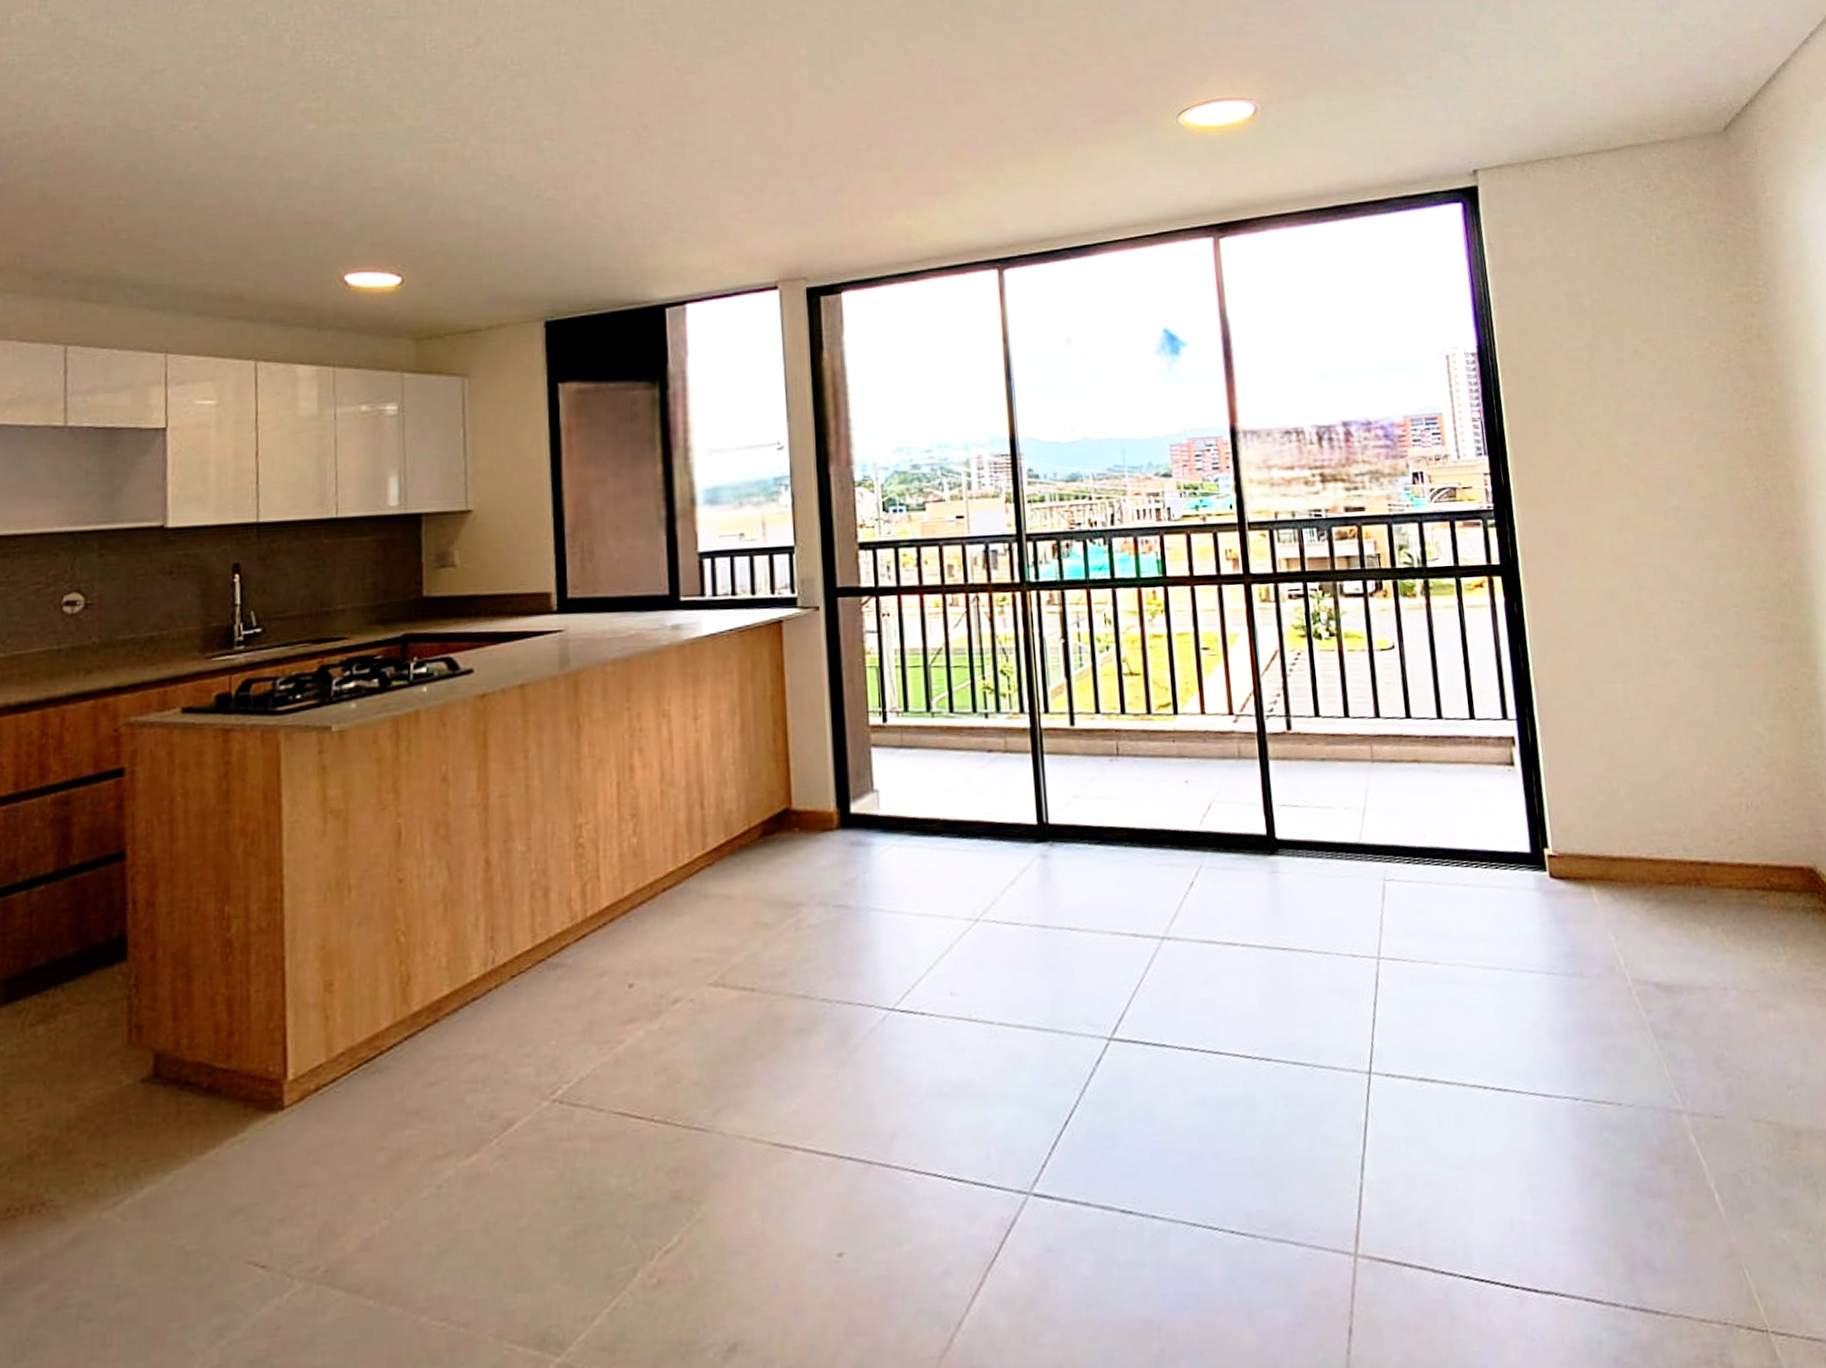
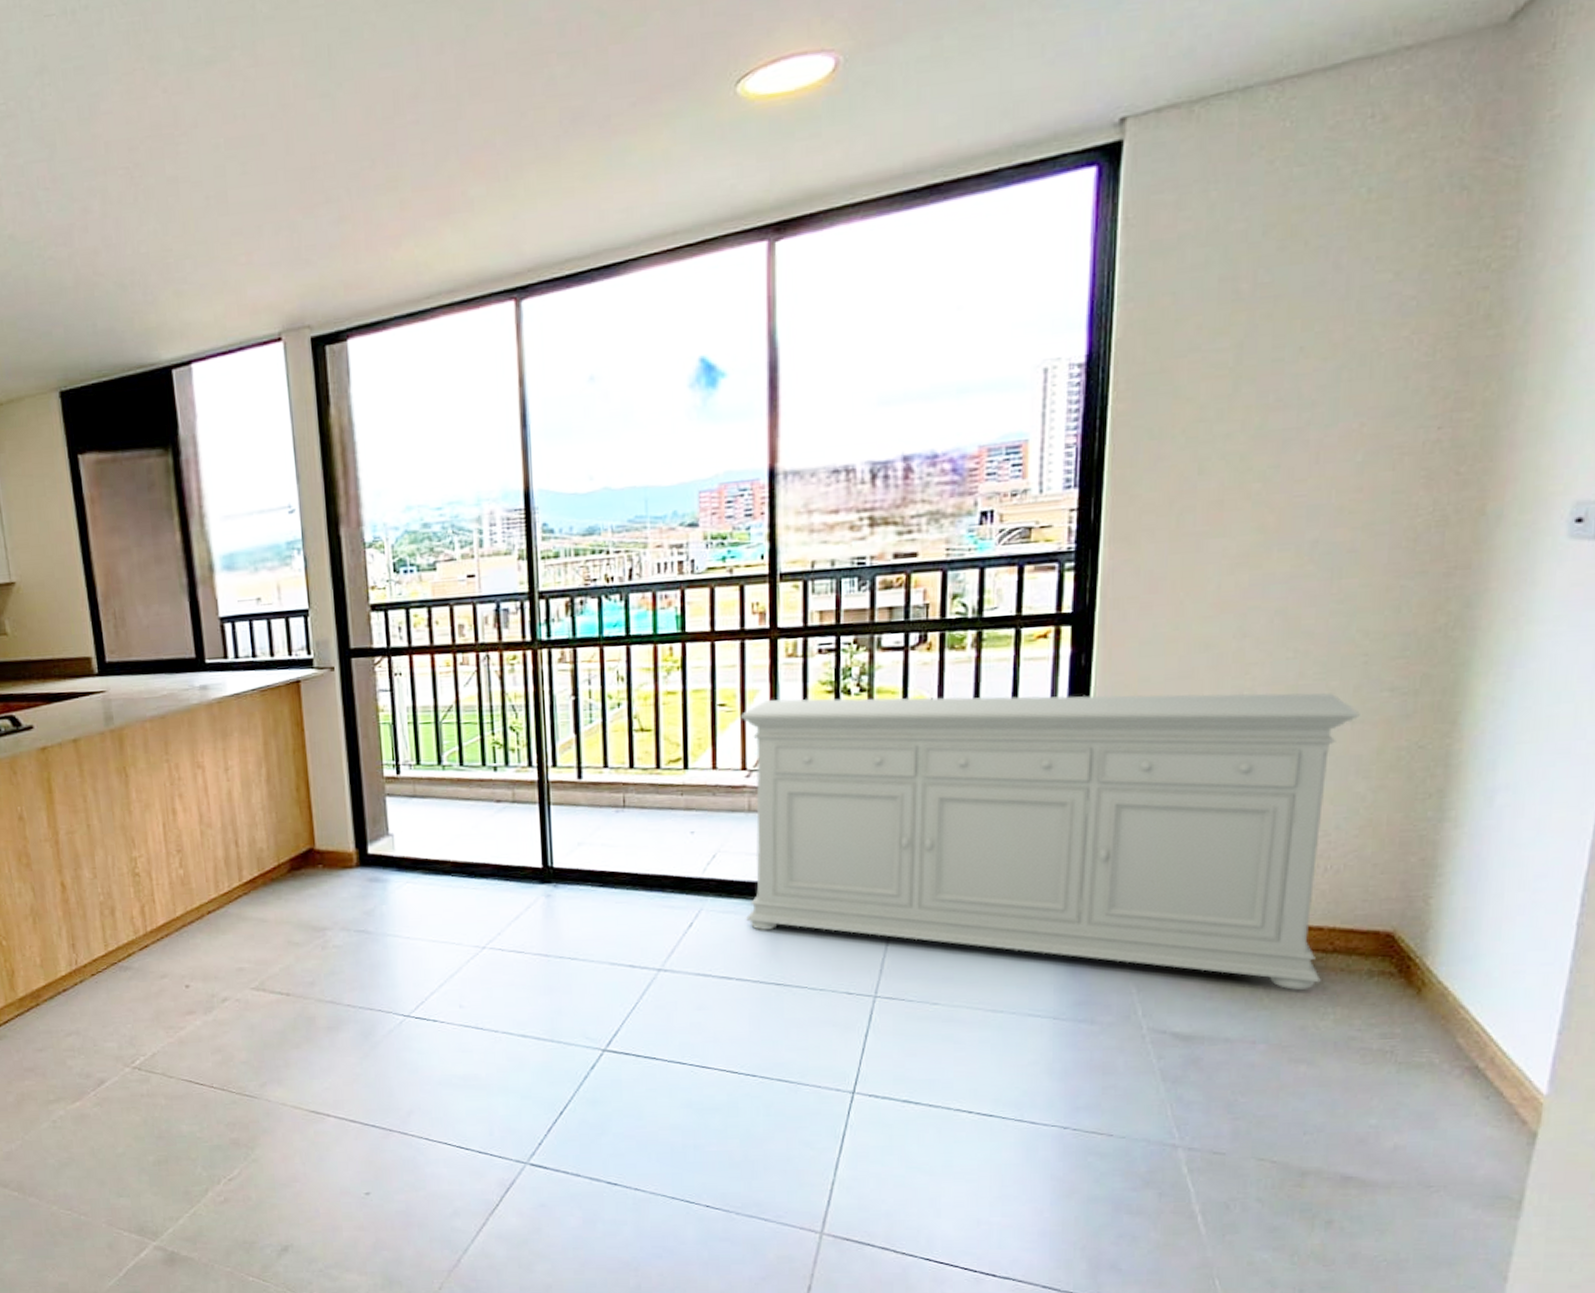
sideboard: none [1223,639,1767,931] -> present [740,693,1360,991]

